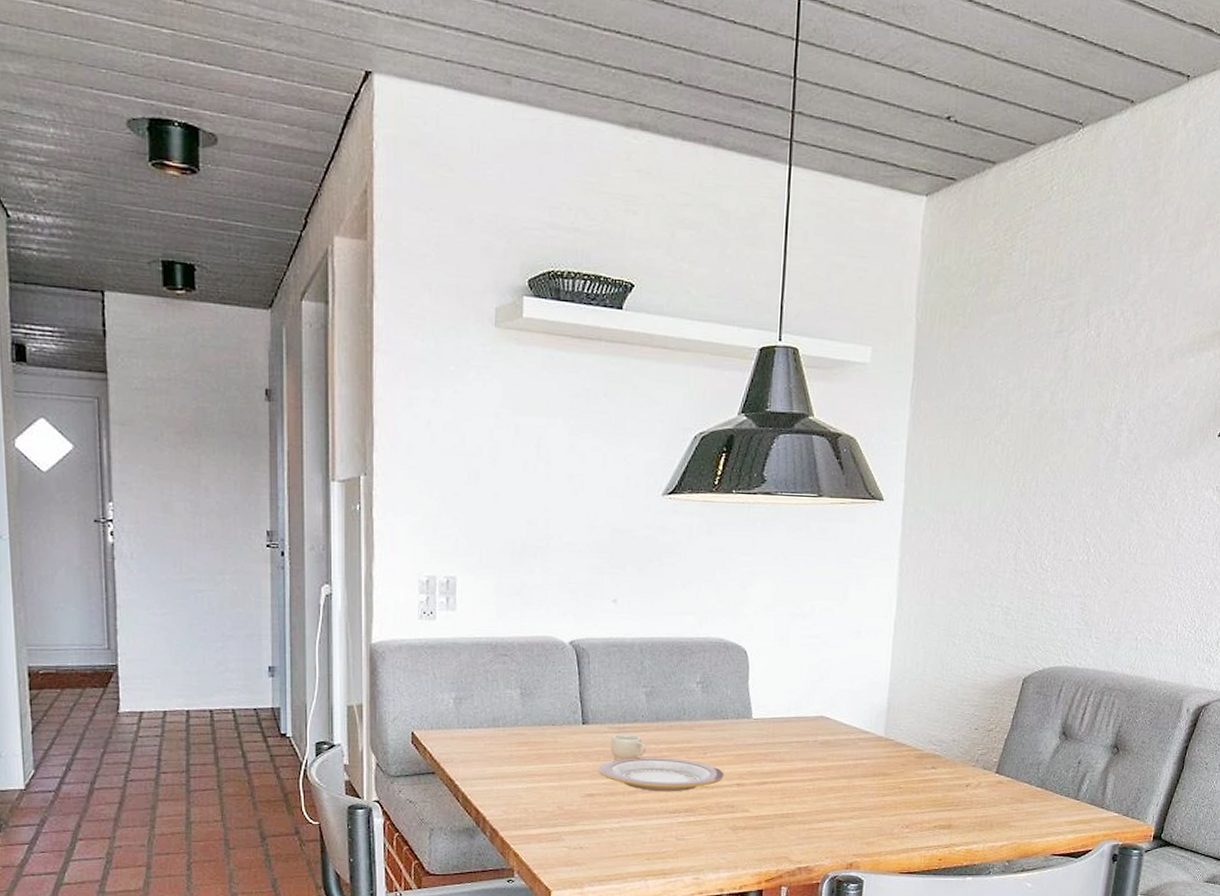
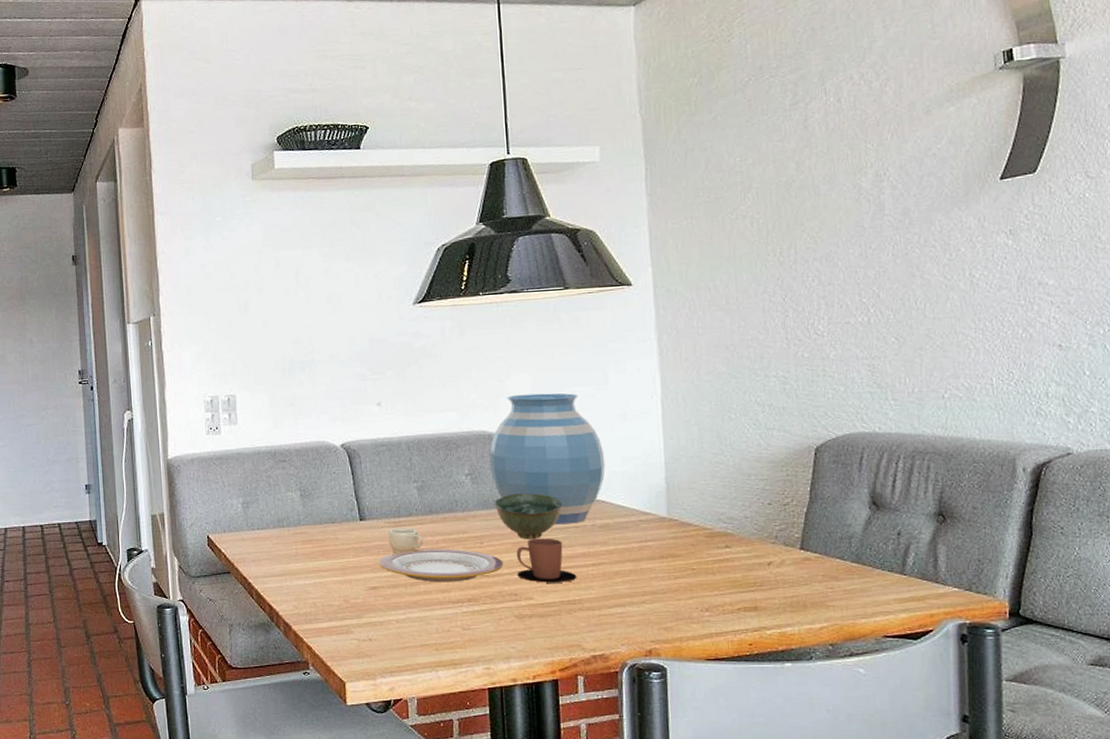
vase: none [722,603,835,739] -> present [489,393,605,525]
bowl: none [722,705,789,752] -> present [494,493,563,540]
cup: none [736,751,793,796] -> present [516,538,577,583]

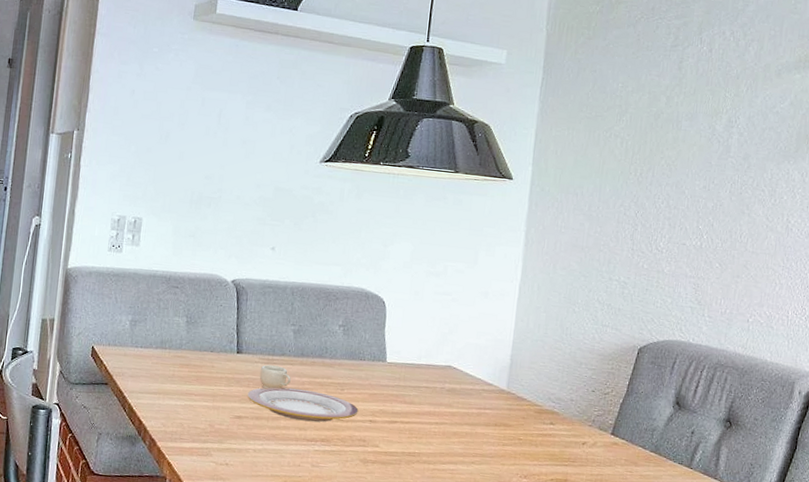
vase: present [489,393,605,525] -> none [361,260,463,385]
bowl: present [494,493,563,540] -> none [359,349,420,394]
cup: present [516,538,577,583] -> none [369,392,420,436]

